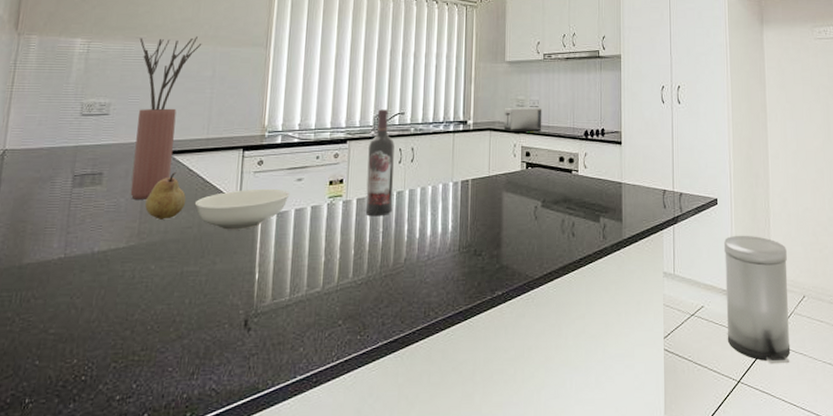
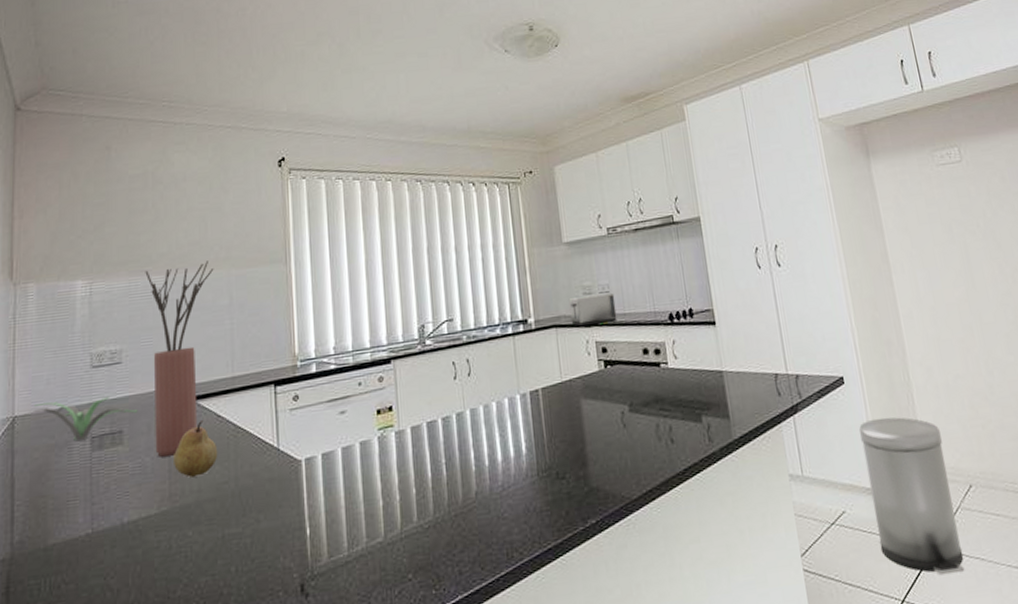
plant: none [13,141,119,176] -> present [23,396,138,441]
bowl: present [194,188,290,230] -> none [227,426,334,481]
wine bottle: present [365,109,395,215] -> none [416,317,454,446]

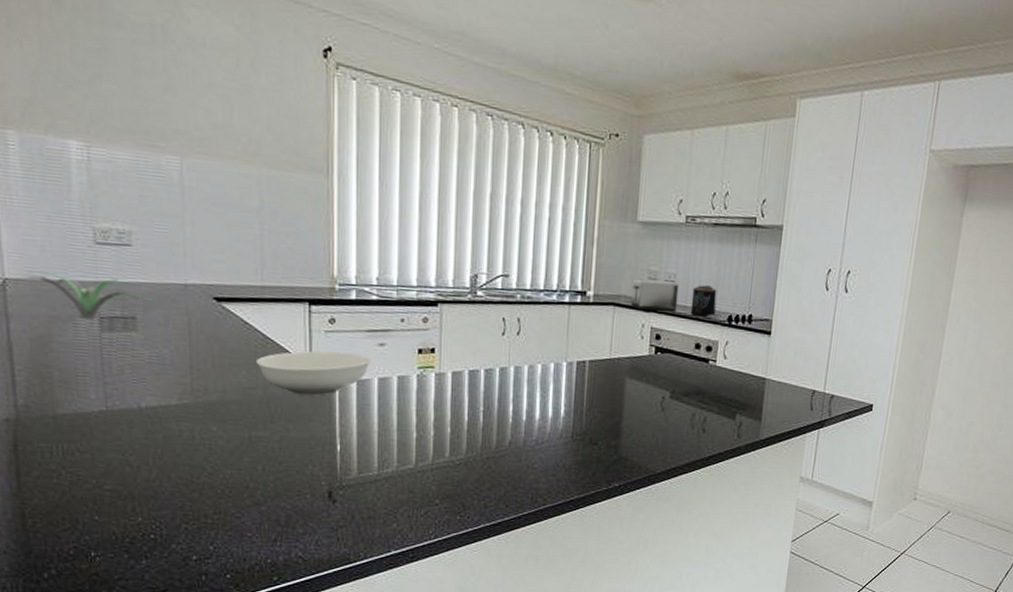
vase: present [145,261,214,457] -> none [156,146,242,353]
fruit: present [174,420,218,478] -> none [195,324,245,378]
bowl: none [227,426,334,481] -> present [255,350,371,396]
canister: none [627,288,661,322] -> present [690,285,720,318]
pedal bin: present [859,417,965,575] -> none [858,445,940,574]

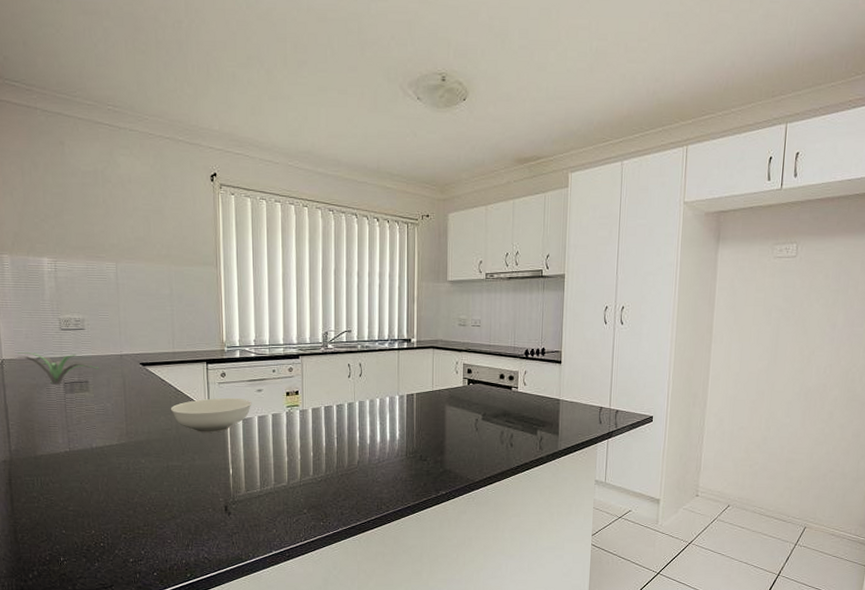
toaster: present [630,278,679,312] -> none [446,326,484,351]
canister: present [690,285,720,318] -> none [494,327,518,353]

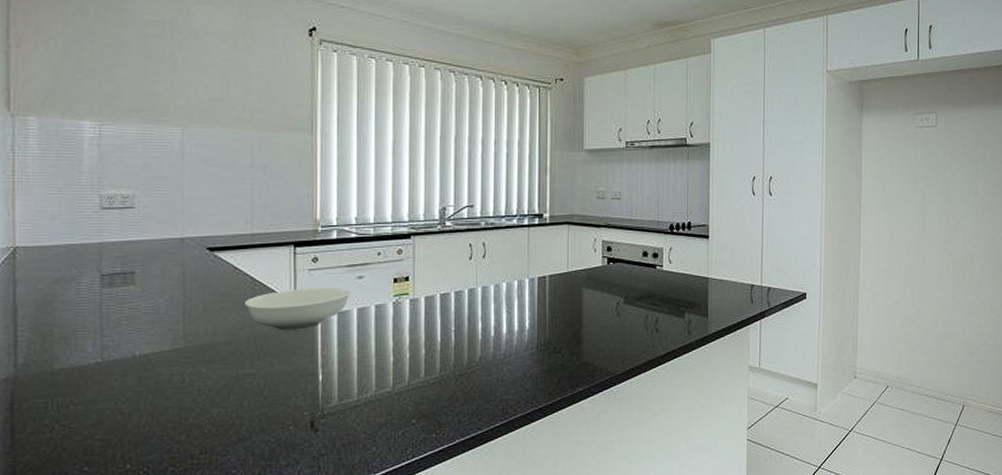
plant: present [9,352,100,384] -> none [25,238,152,276]

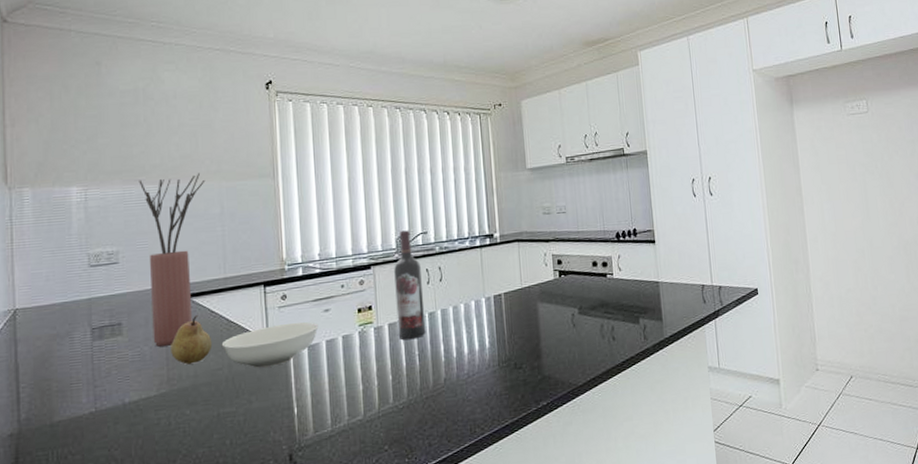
vase: none [161,119,236,300] -> present [138,173,206,347]
fruit: none [188,271,235,321] -> present [171,315,213,365]
wine bottle: none [435,201,465,314] -> present [394,230,426,340]

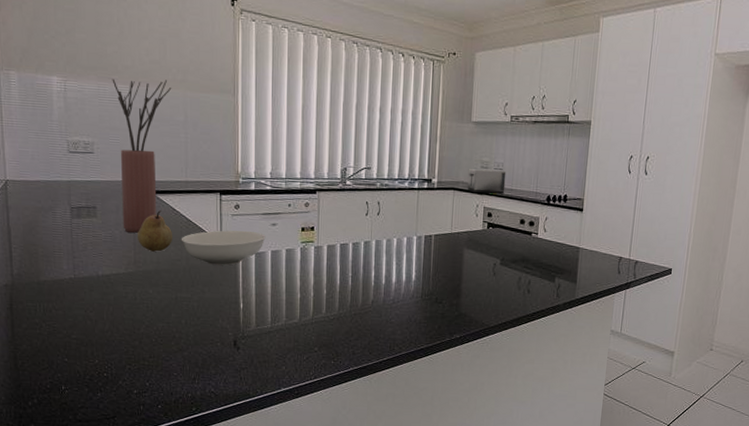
wine bottle: present [394,230,426,340] -> none [335,163,362,262]
toaster: none [530,213,572,242] -> present [467,168,506,194]

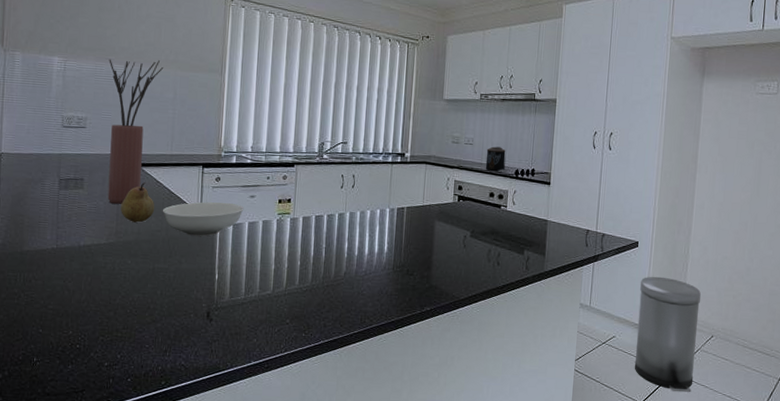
toaster: present [467,168,506,194] -> none [438,143,476,168]
canister: none [515,171,540,199] -> present [485,146,509,172]
pedal bin: none [663,303,733,415] -> present [634,276,701,393]

